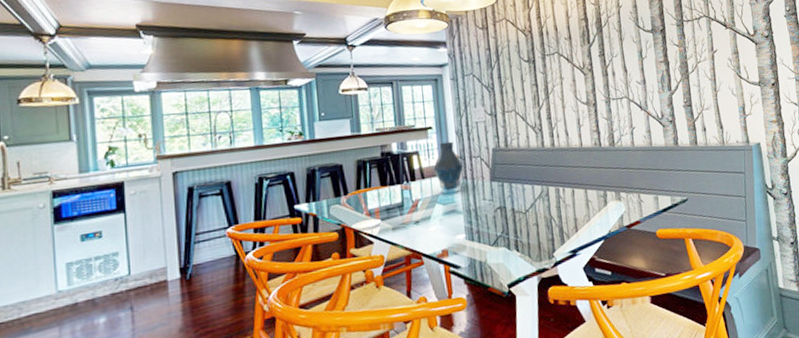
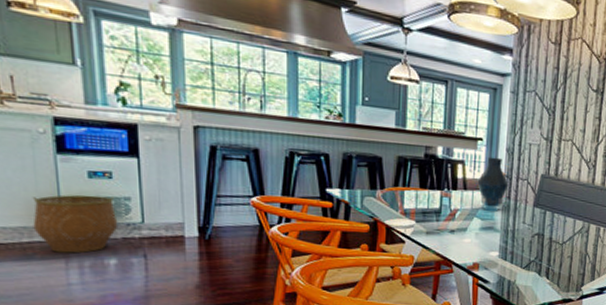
basket: none [31,255,107,322] -> present [32,195,118,254]

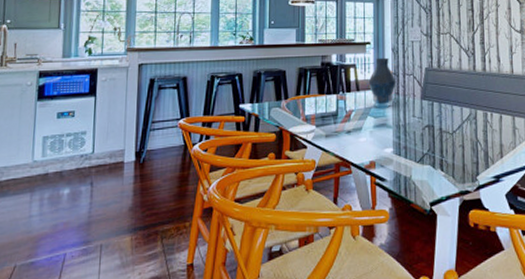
basket: present [32,195,118,254] -> none [11,133,75,187]

